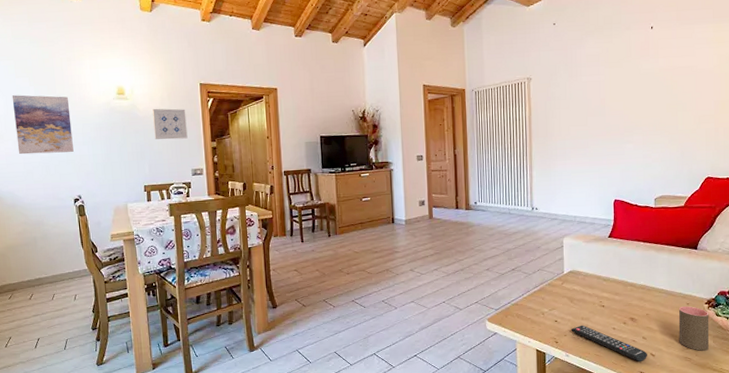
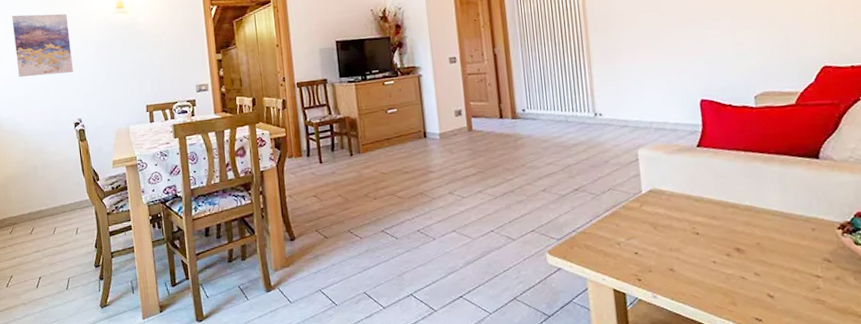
wall art: present [152,108,188,140] -> none [153,19,191,54]
remote control: present [571,325,648,362] -> none [656,257,764,306]
cup: present [678,306,709,351] -> none [801,231,849,291]

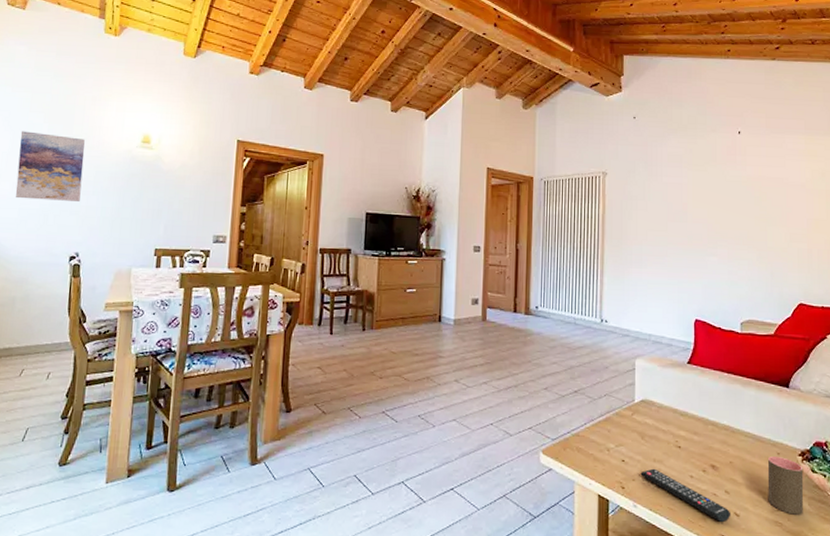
remote control: none [656,257,764,306] -> present [640,468,731,523]
cup: none [801,231,849,291] -> present [767,455,804,515]

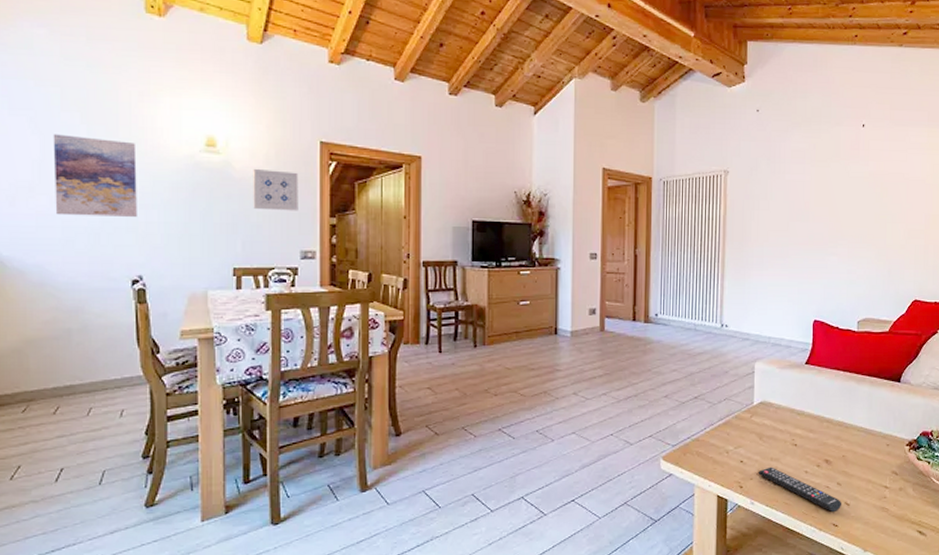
wall art: none [176,162,217,200] -> present [253,168,299,211]
cup: present [767,455,804,515] -> none [876,447,910,500]

